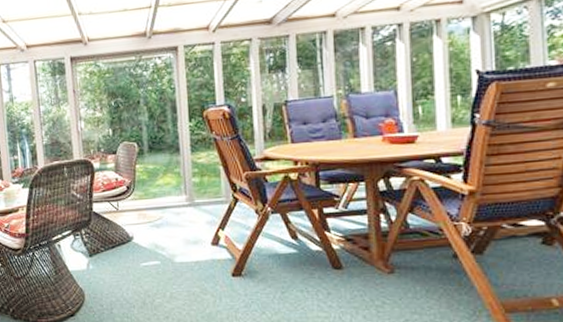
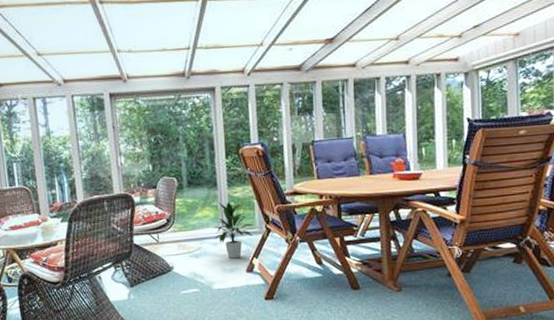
indoor plant: none [175,167,221,230] -> present [213,201,255,259]

